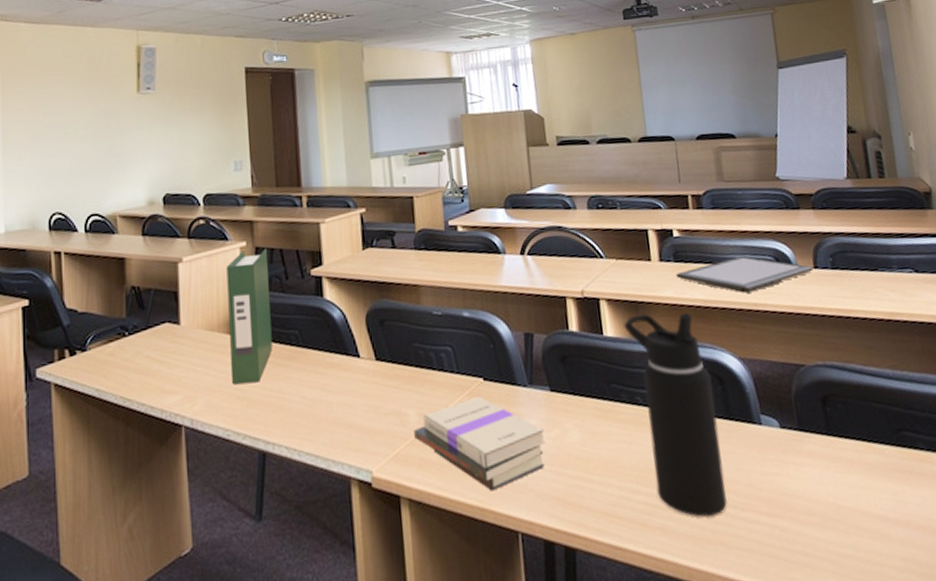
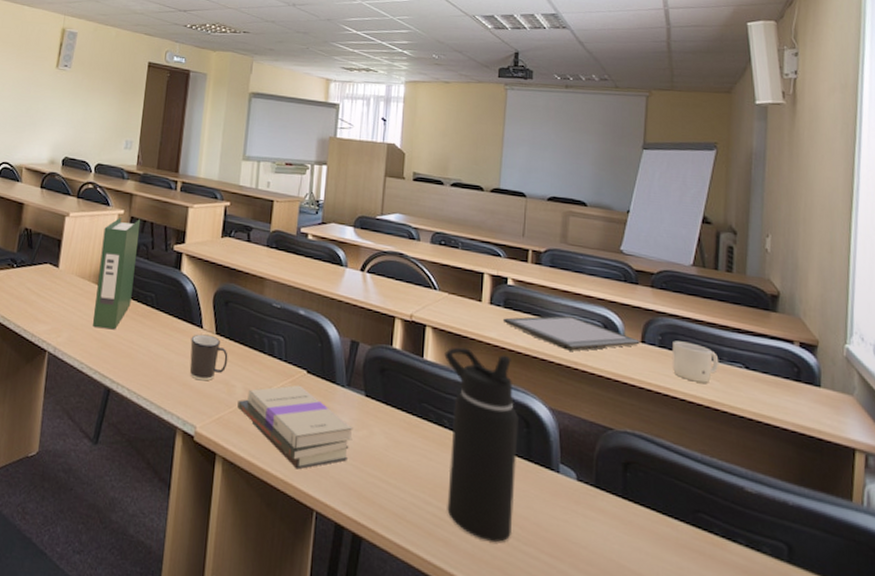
mug: none [348,362,395,418] -> present [189,334,228,381]
mug: none [844,257,891,298] -> present [671,340,719,383]

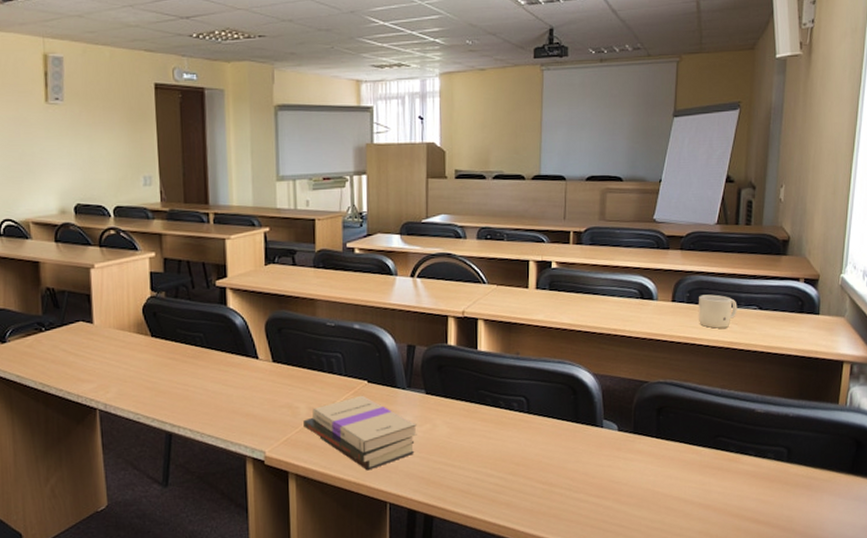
binder: present [93,217,141,330] -> none [136,259,179,377]
mug: present [189,334,228,381] -> none [247,364,288,409]
water bottle: present [444,346,518,542] -> none [497,332,566,496]
tablet: present [502,315,640,352] -> none [548,287,671,320]

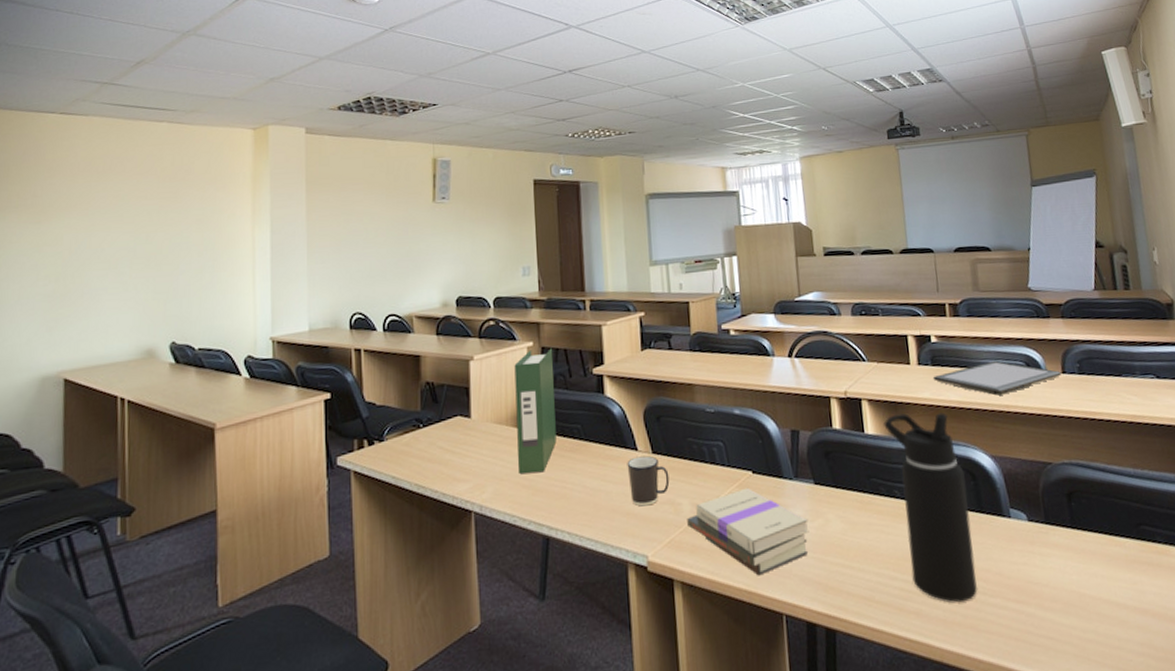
binder: none [136,259,179,377] -> present [514,348,557,474]
mug: none [247,364,288,409] -> present [627,455,670,507]
water bottle: none [497,332,566,496] -> present [884,412,977,602]
tablet: none [548,287,671,320] -> present [933,360,1061,396]
mug: present [698,294,738,329] -> none [1090,363,1134,401]

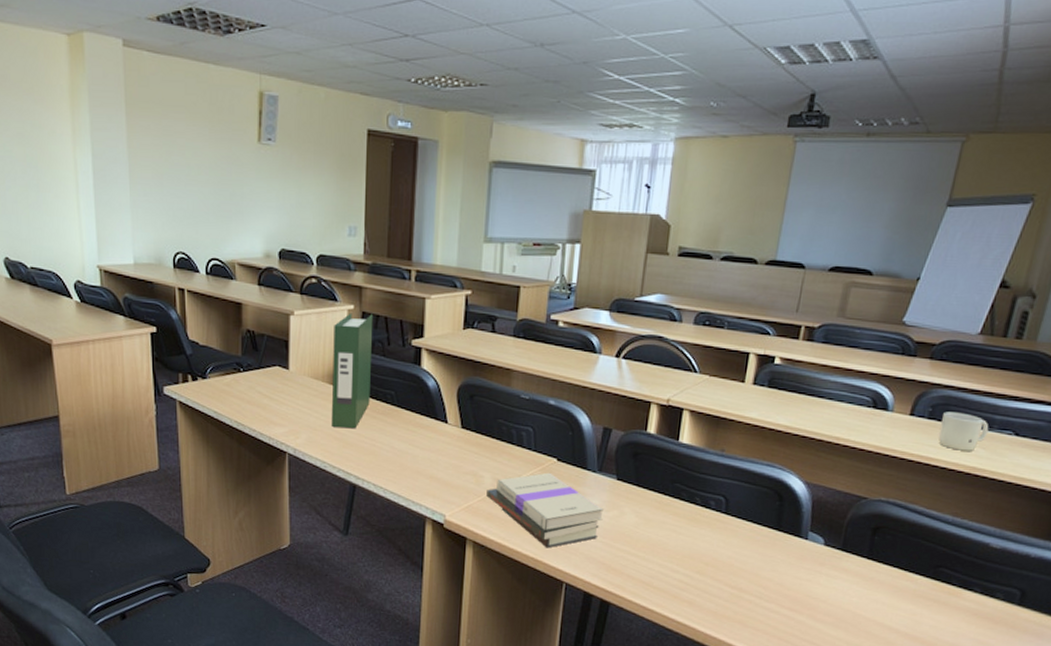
mug: present [627,455,670,507] -> none [435,429,475,473]
water bottle: present [884,412,977,602] -> none [693,427,772,600]
tablet: present [933,360,1061,396] -> none [765,392,909,427]
mug: none [1090,363,1134,401] -> present [938,411,989,451]

